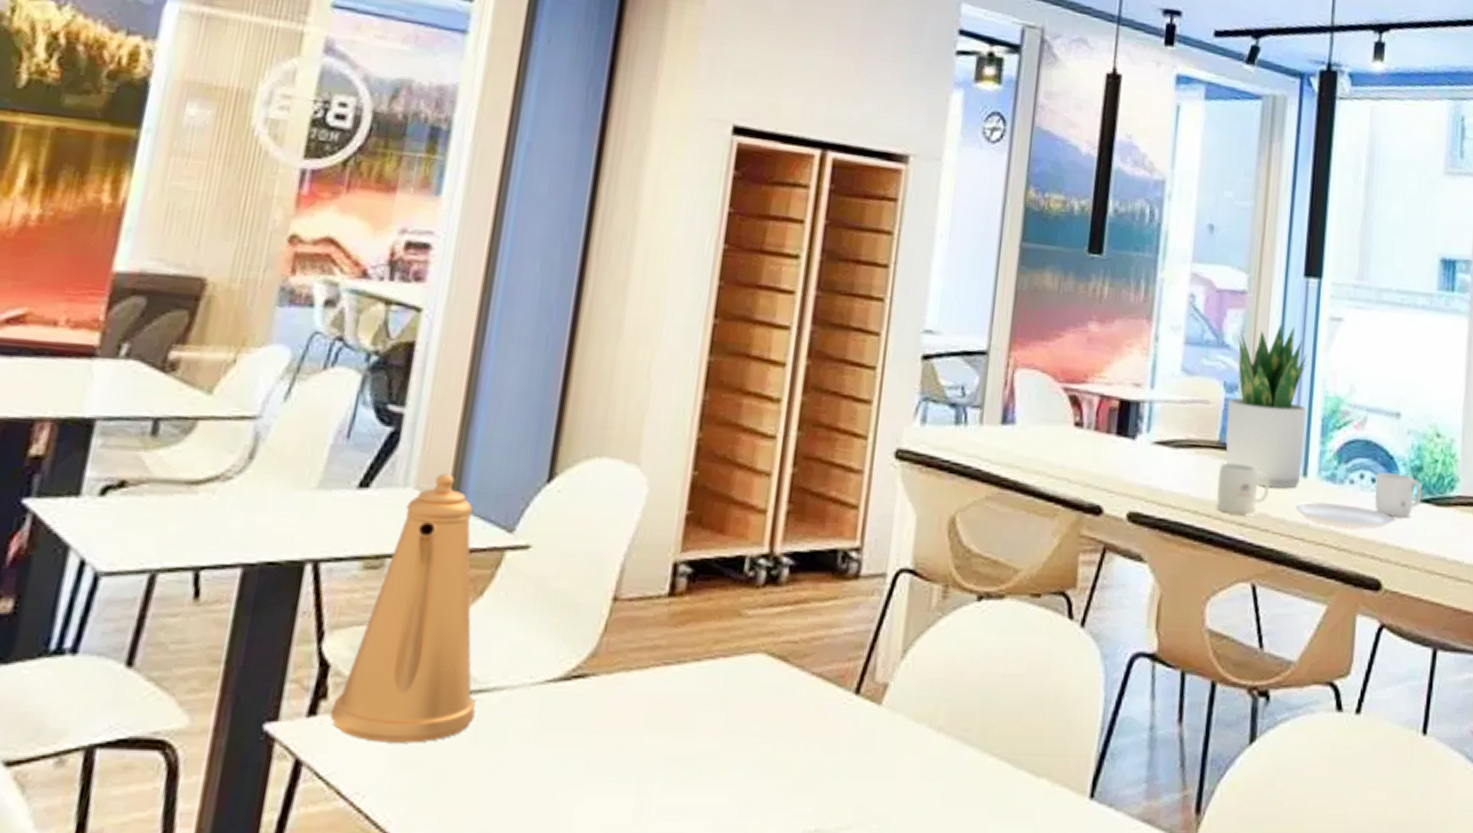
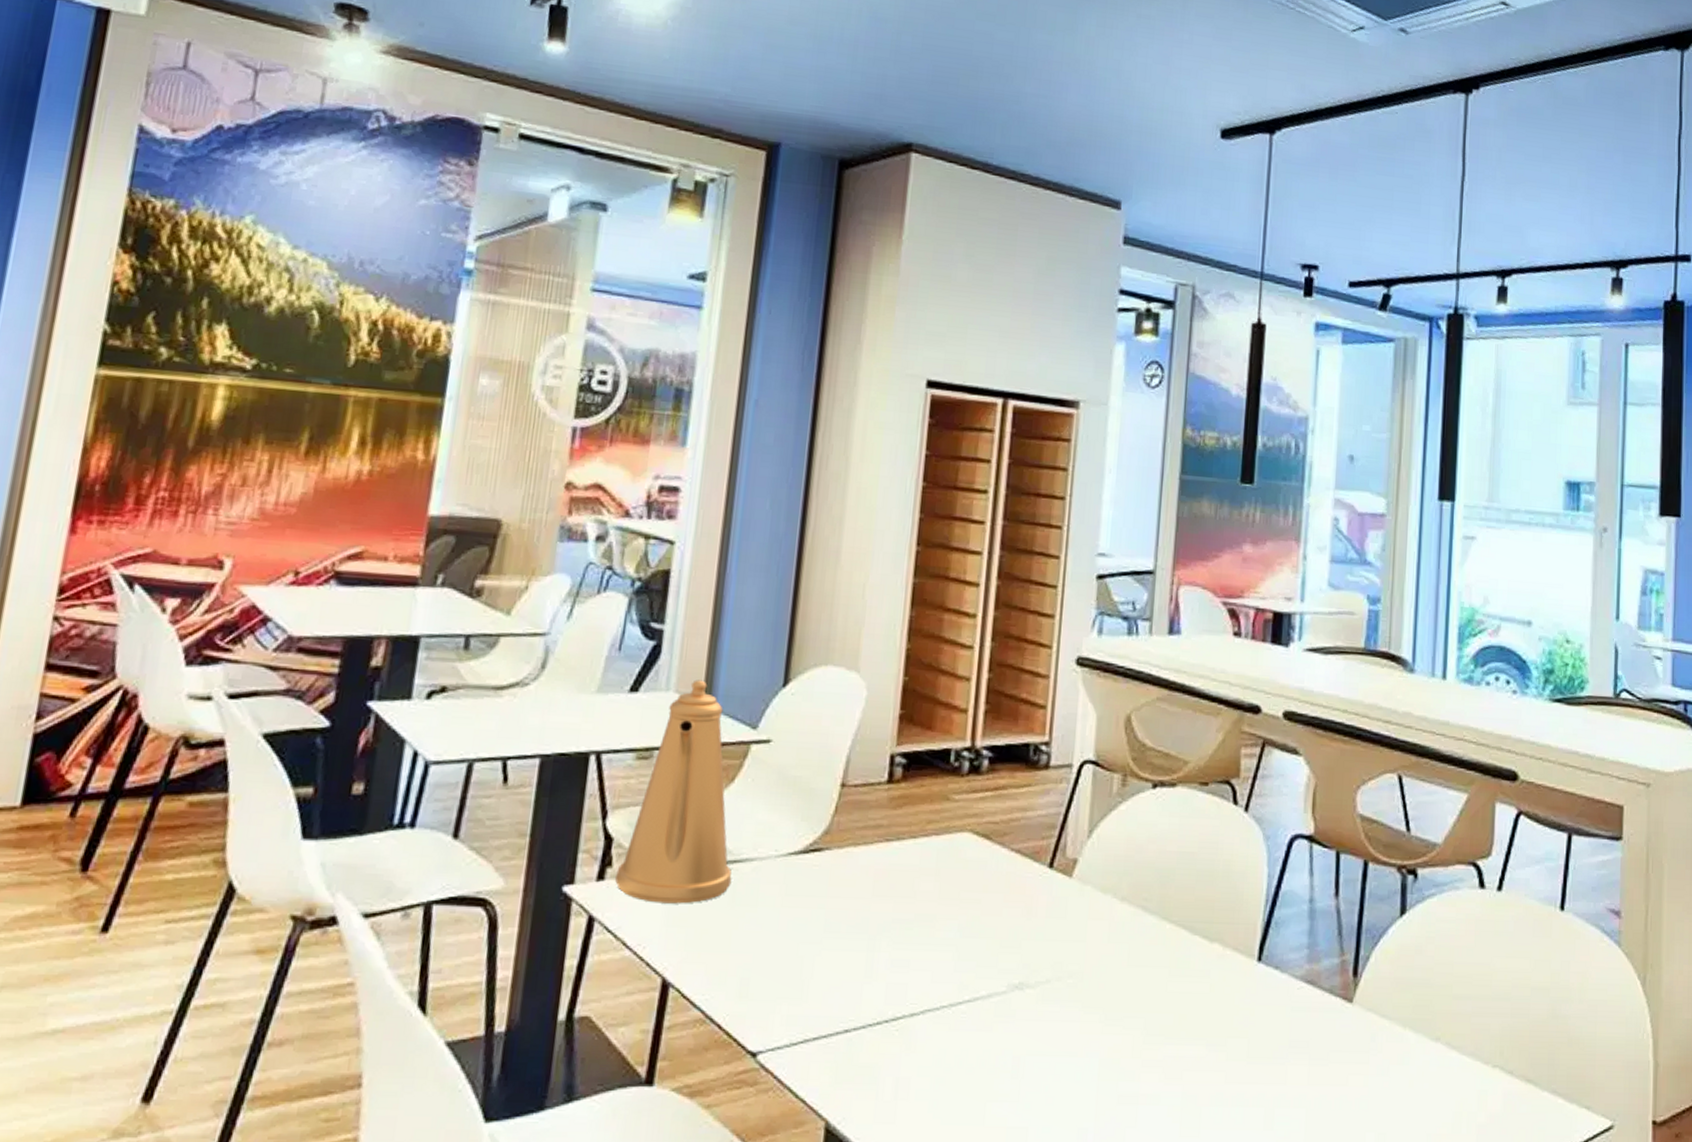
mug: present [1216,462,1270,514] -> none [1363,667,1412,713]
planter: present [1225,325,1308,489] -> none [1370,544,1444,690]
plate: present [1296,502,1393,530] -> none [1437,702,1527,727]
mug: present [1374,471,1423,519] -> none [1509,674,1554,717]

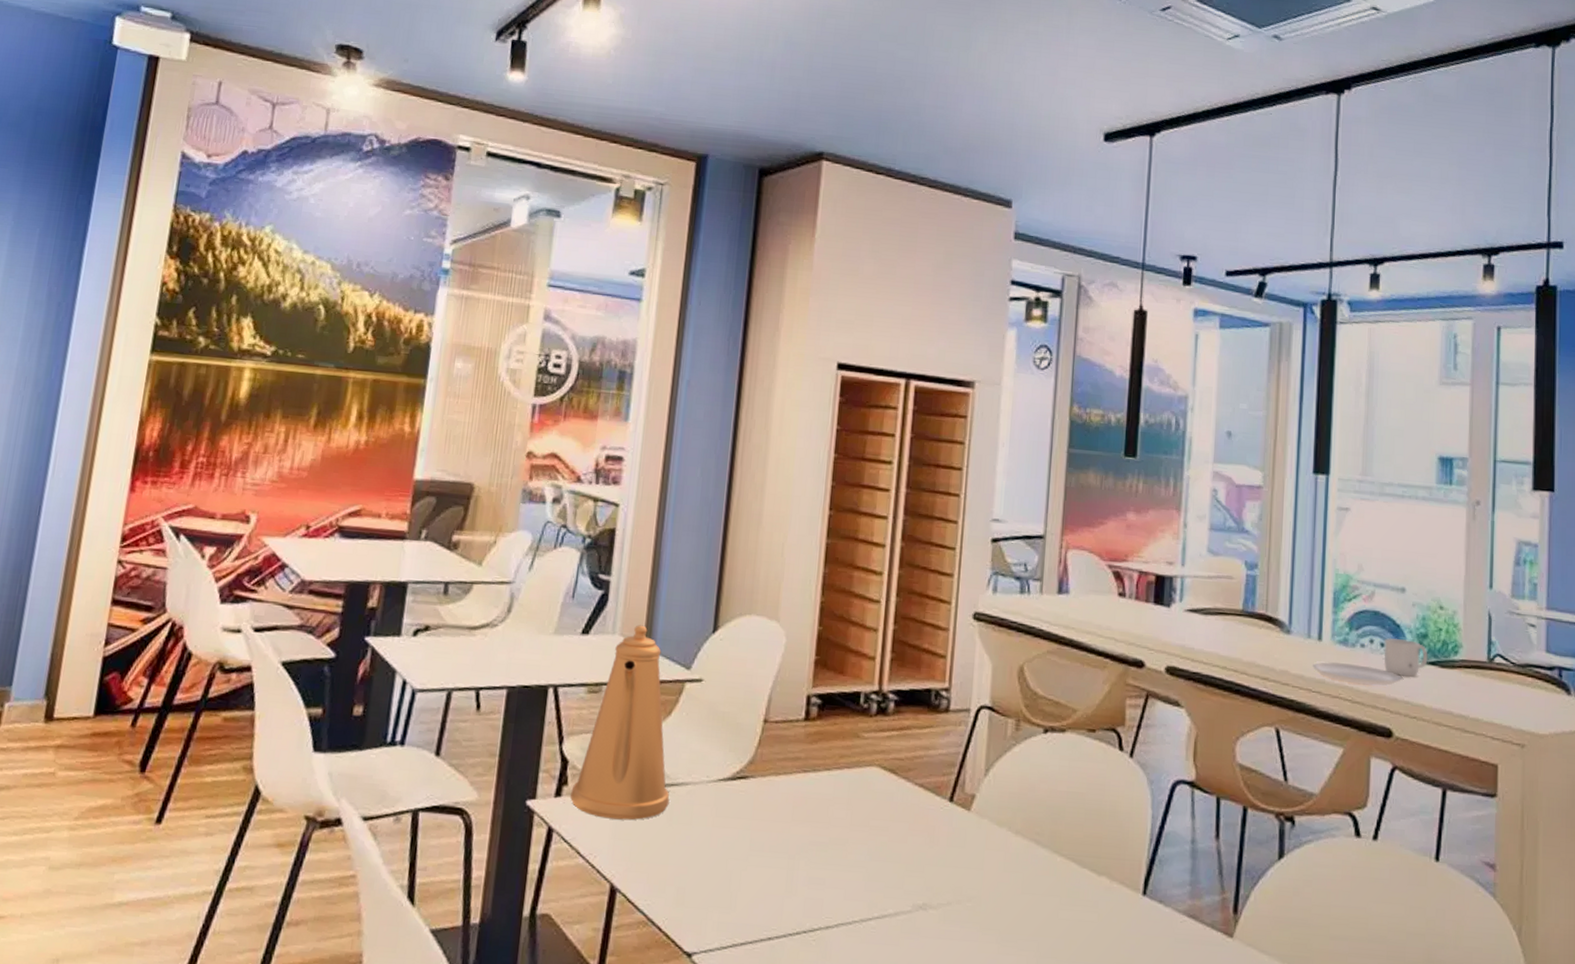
plate: none [1437,702,1527,727] -> present [1313,662,1402,686]
mug: none [1509,674,1554,717] -> present [1383,637,1428,678]

